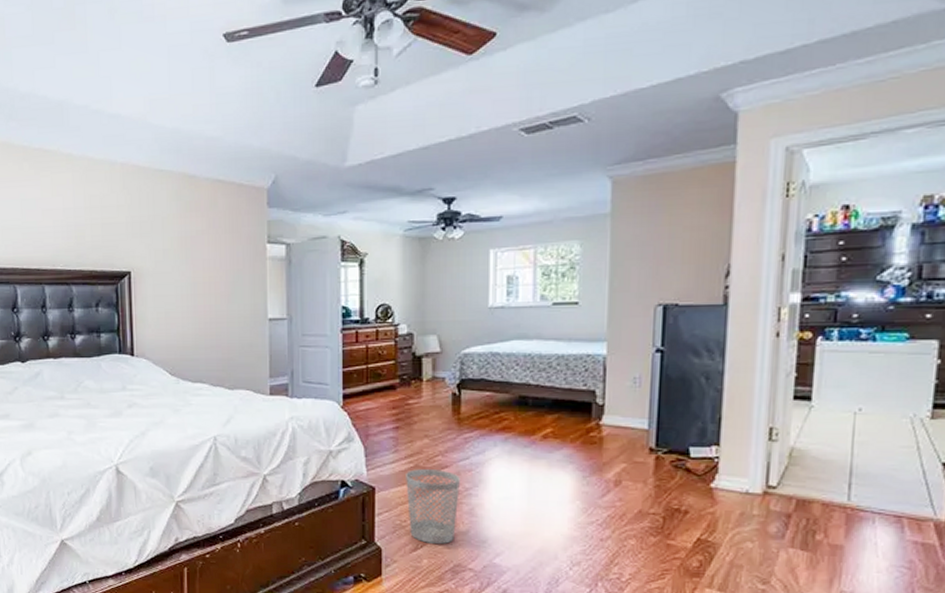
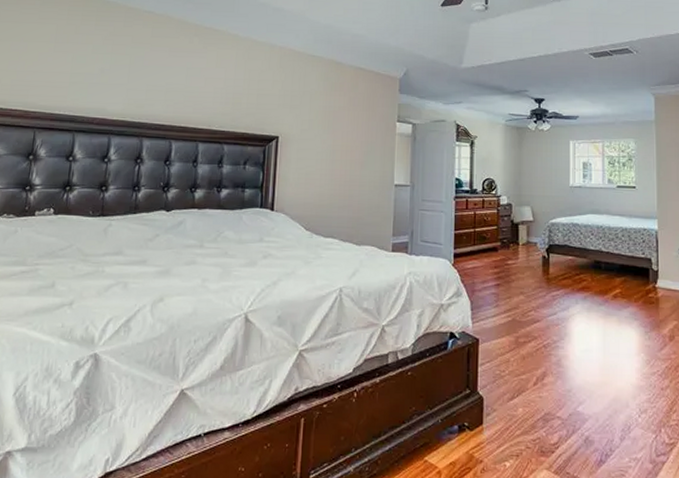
wastebasket: present [406,469,460,544] -> none [505,323,549,393]

